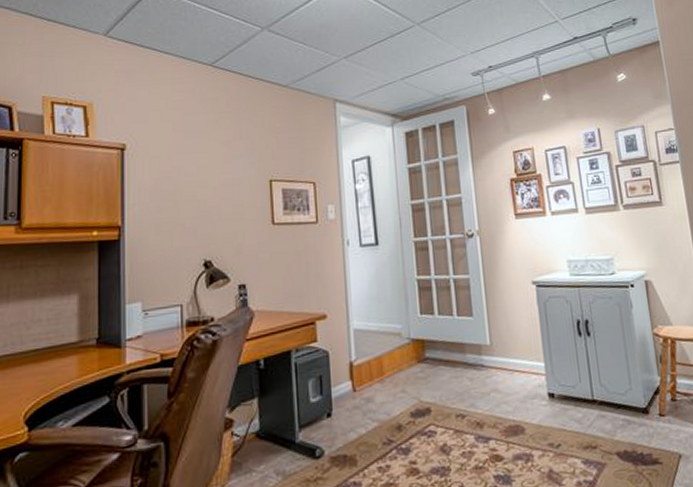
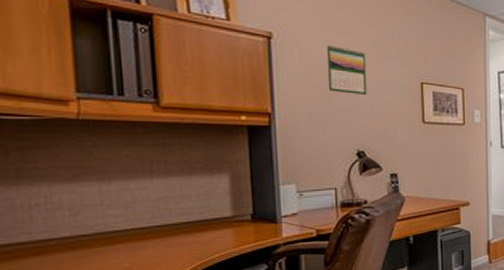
calendar: none [176,150,215,200] -> present [326,45,367,96]

